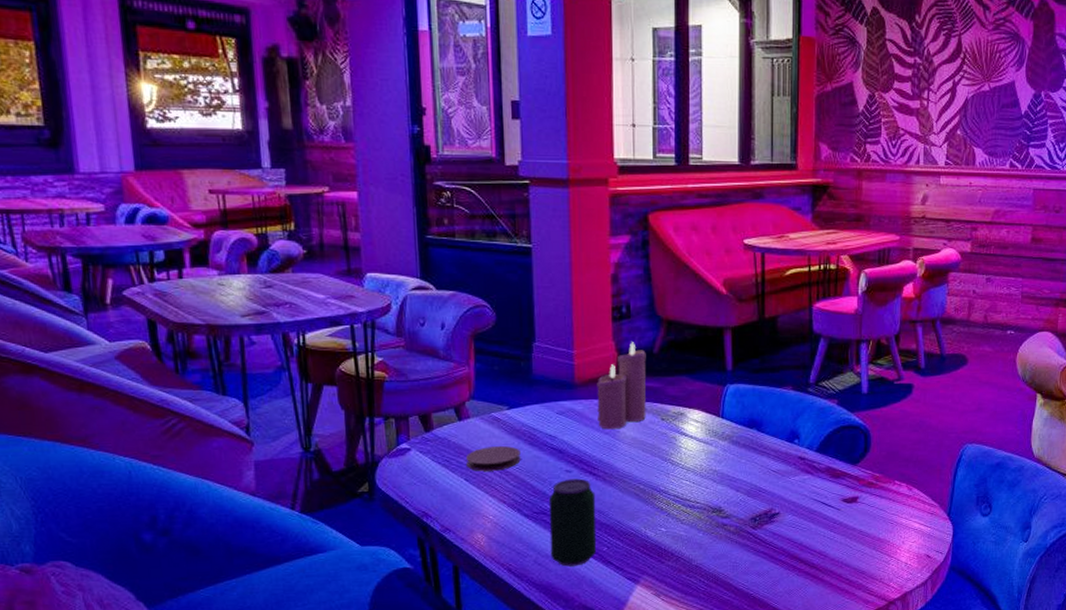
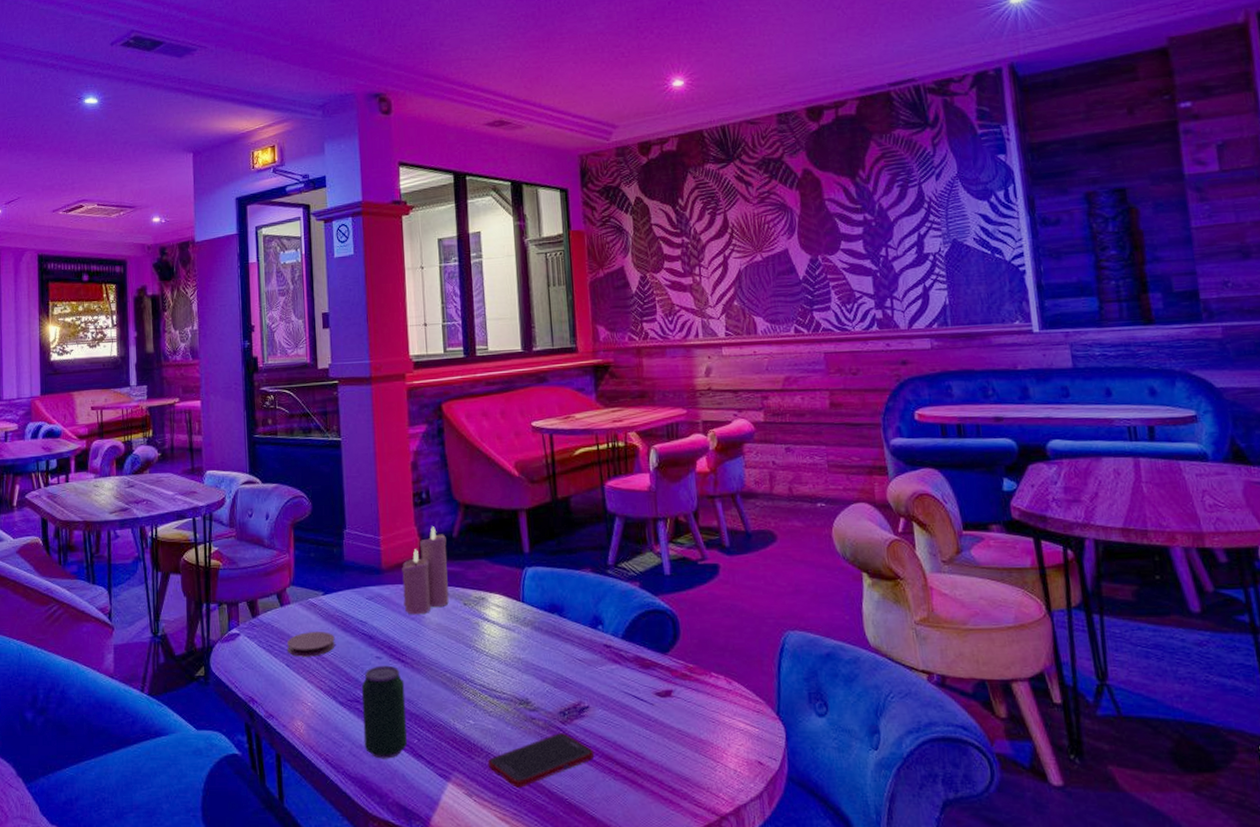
cell phone: none [677,537,781,587] -> present [487,733,595,788]

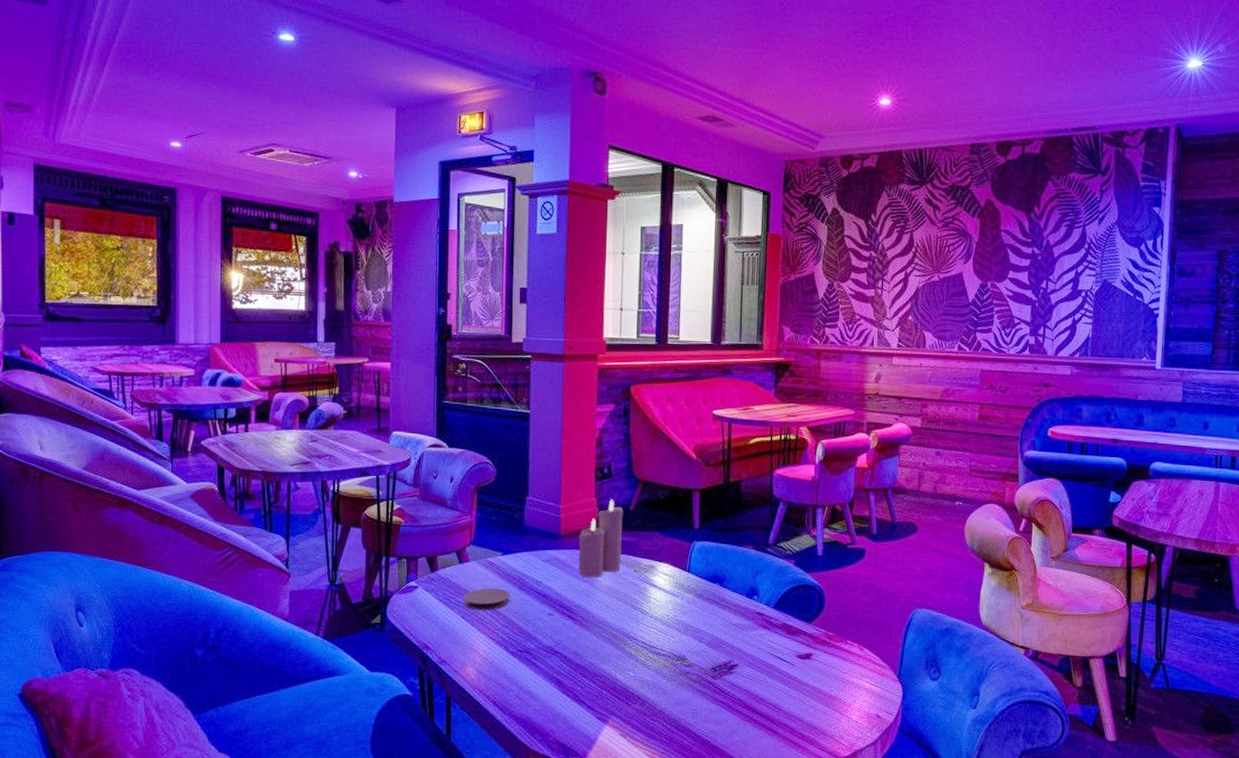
beverage can: present [361,665,408,759] -> none [530,621,573,703]
cell phone: present [487,733,595,788] -> none [643,686,739,731]

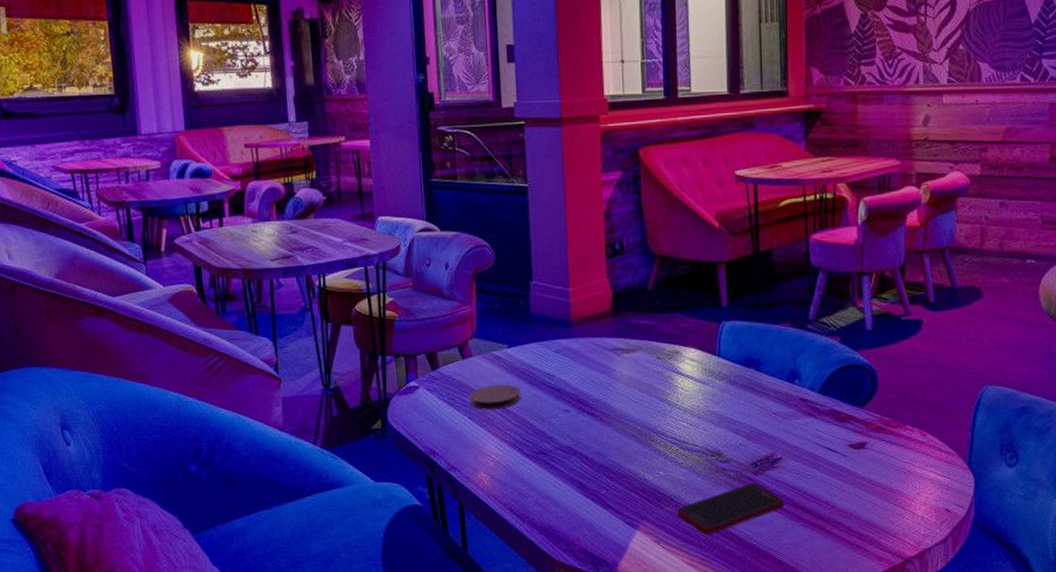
candle: present [578,499,623,578] -> none [592,279,642,369]
cell phone: none [643,686,739,731] -> present [677,483,785,535]

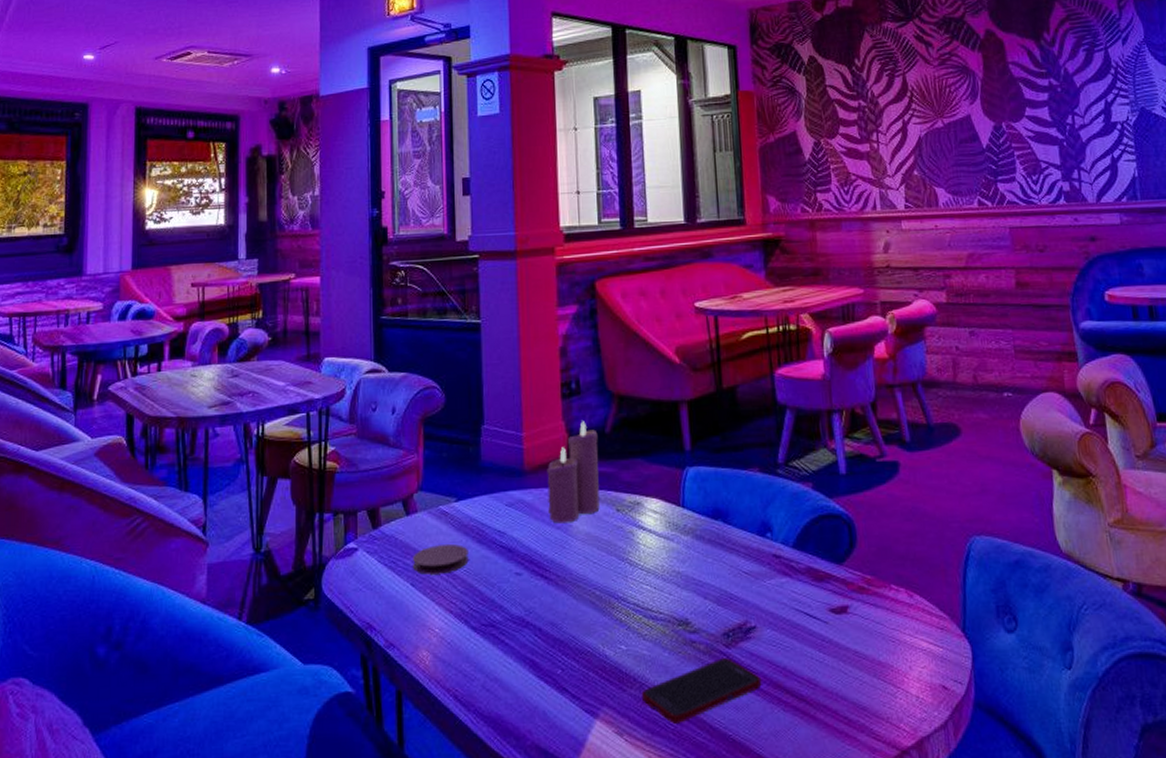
candle: none [592,279,642,369] -> present [547,421,600,524]

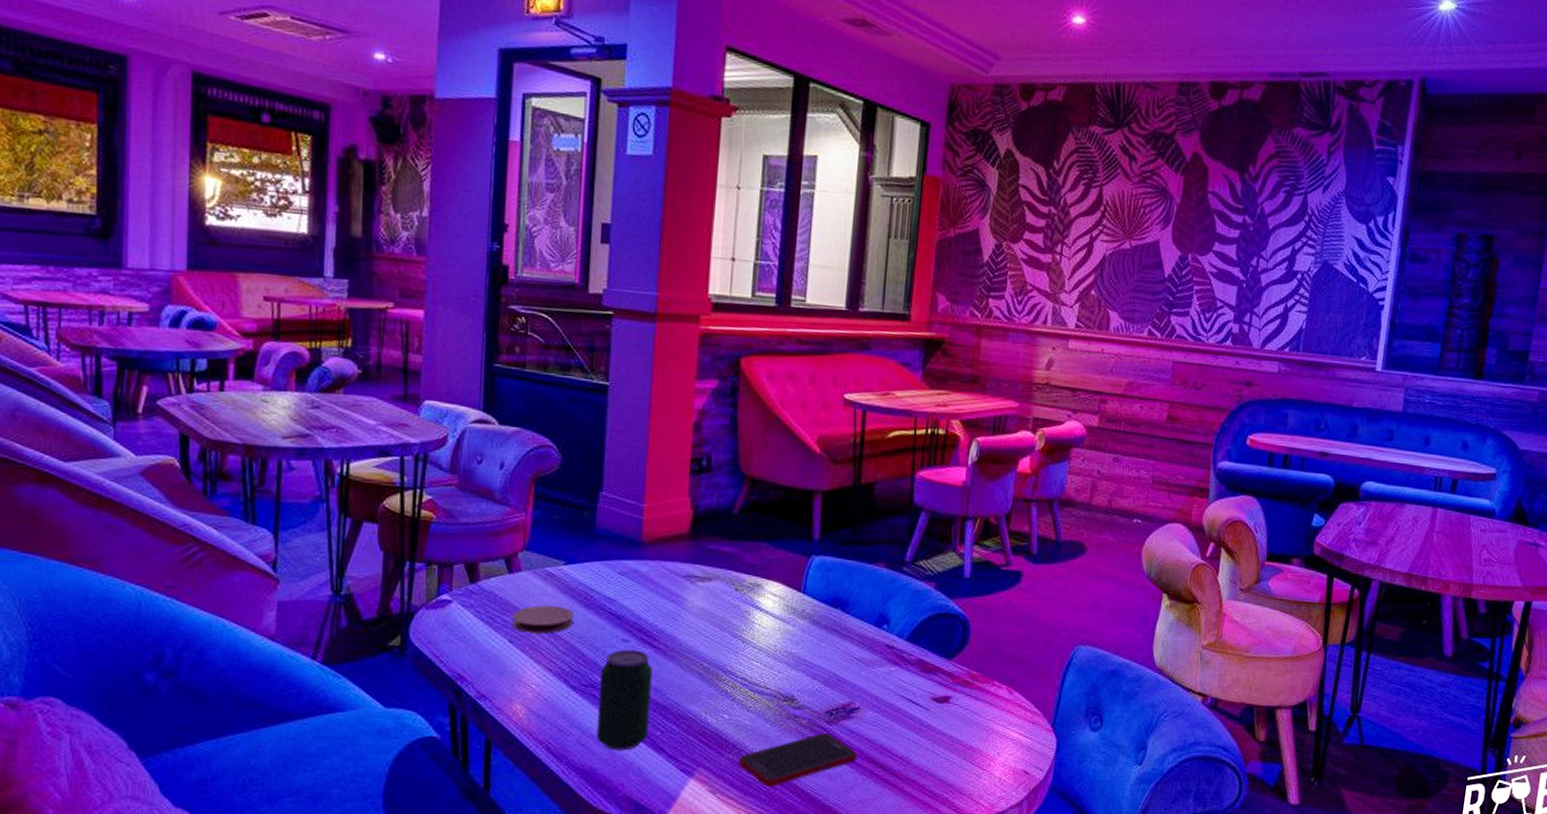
beverage can: none [497,583,550,694] -> present [596,649,653,751]
candle: present [547,421,600,524] -> none [663,499,725,597]

